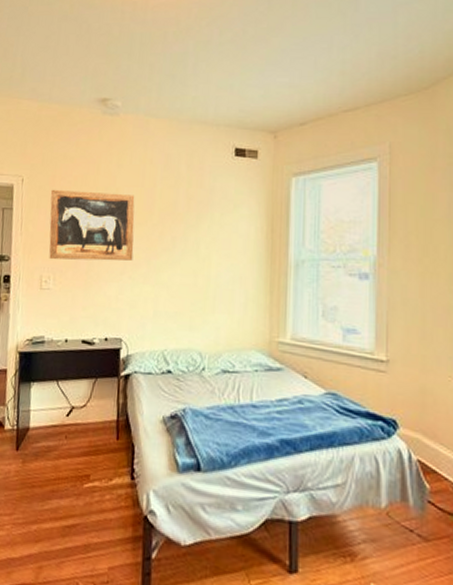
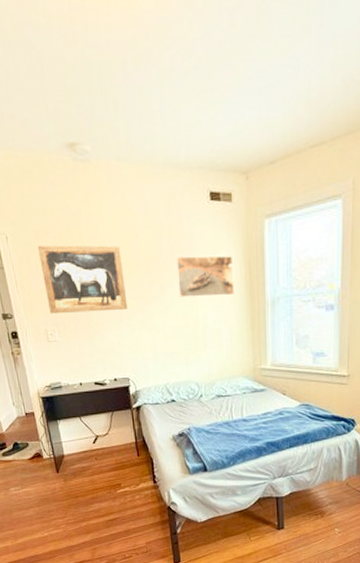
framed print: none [191,209,255,255] -> present [175,255,235,298]

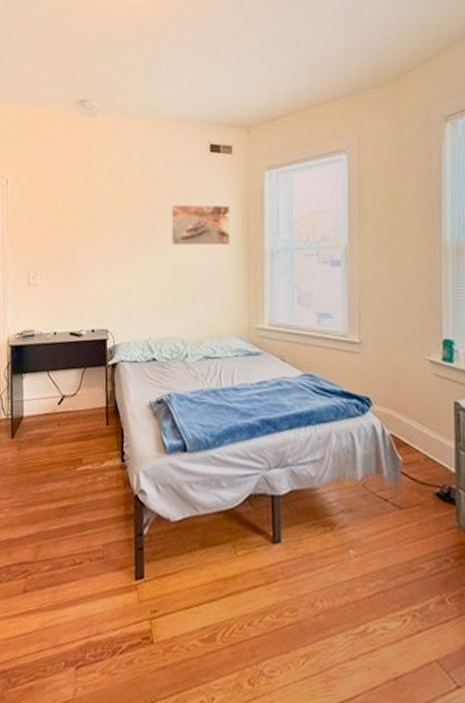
wall art: present [37,245,128,315] -> none [34,189,116,257]

